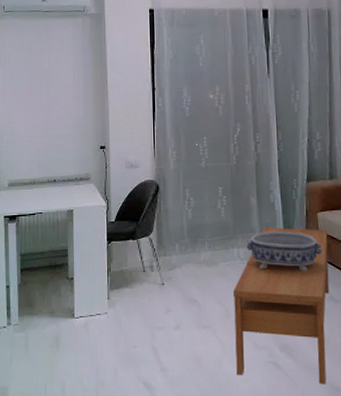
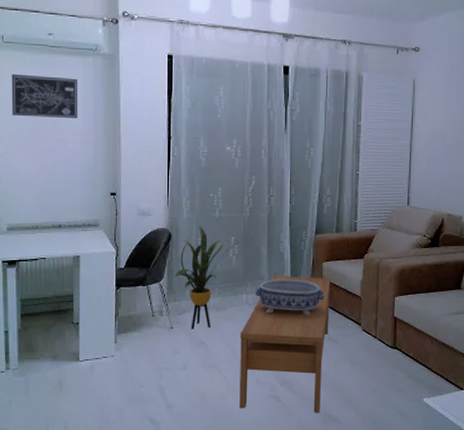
wall art: none [11,39,69,78] -> present [11,74,78,118]
house plant: none [163,177,227,286] -> present [174,226,239,330]

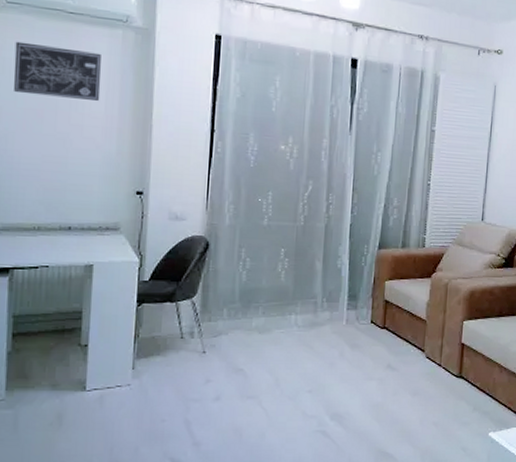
house plant: present [174,226,239,330] -> none [210,235,290,355]
coffee table: present [239,276,331,413] -> none [281,294,394,450]
decorative bowl: present [254,279,325,316] -> none [305,298,386,341]

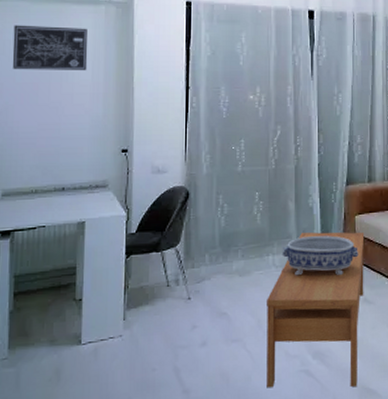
coffee table: none [281,294,394,450] -> present [267,232,365,388]
decorative bowl: none [305,298,386,341] -> present [282,236,359,276]

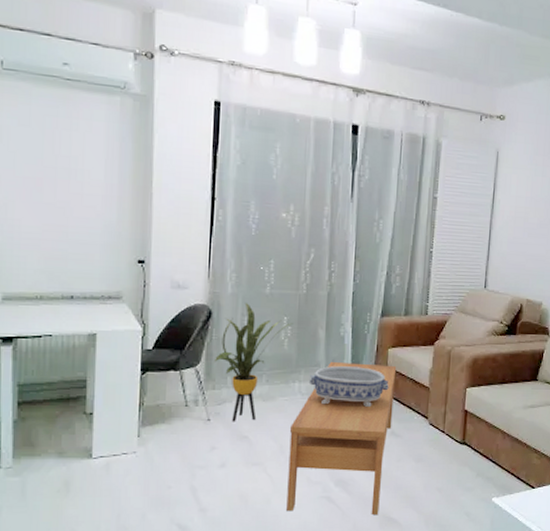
wall art: present [12,25,88,70] -> none [11,108,100,169]
house plant: none [192,182,264,299] -> present [213,303,293,422]

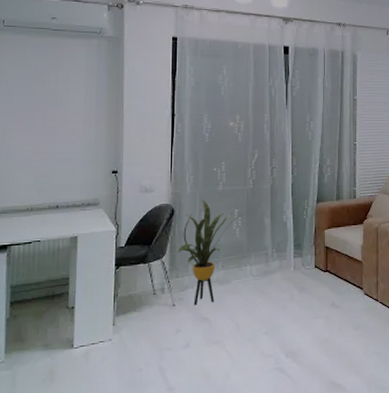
coffee table: present [286,362,397,516] -> none [244,244,333,384]
decorative bowl: present [308,366,389,408] -> none [258,248,327,284]

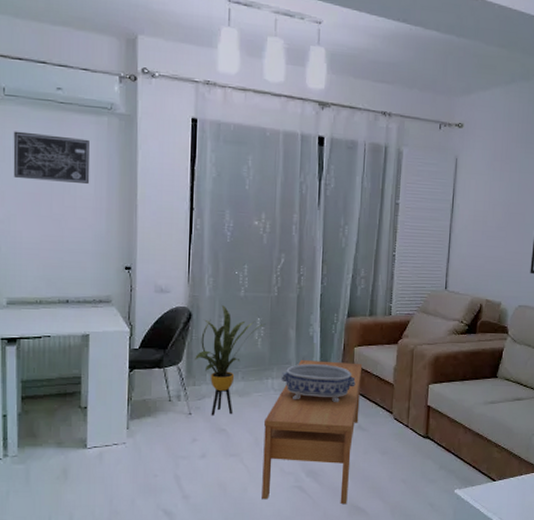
wall art: none [9,56,81,98] -> present [13,131,90,184]
coffee table: none [244,244,333,384] -> present [262,360,363,505]
decorative bowl: none [258,248,327,284] -> present [281,364,356,403]

